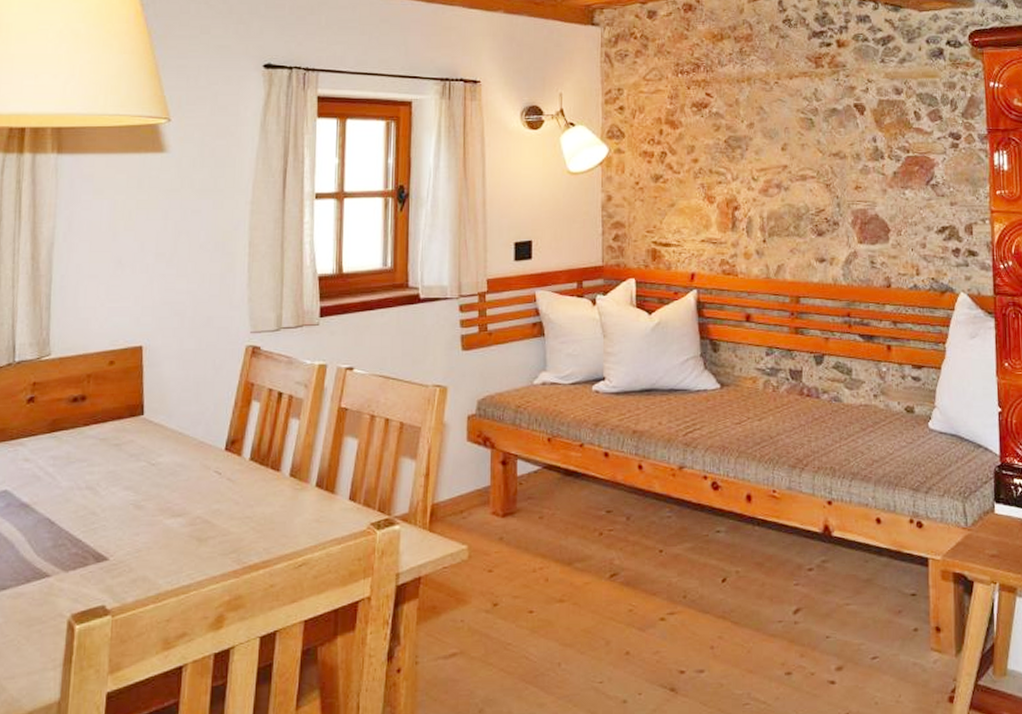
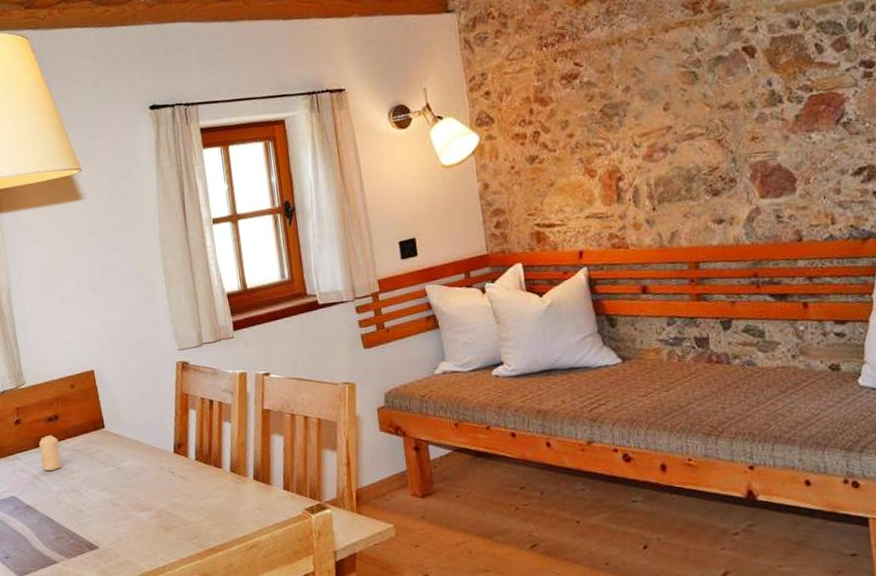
candle: none [53,418,81,462] -> present [38,435,62,471]

